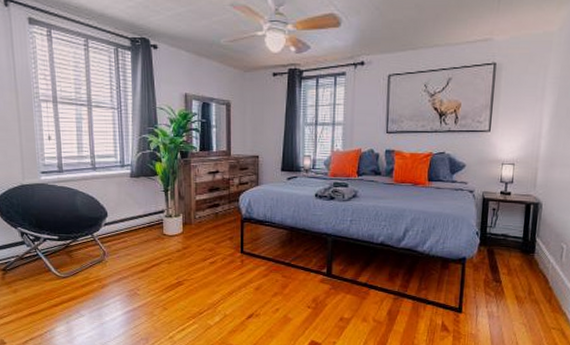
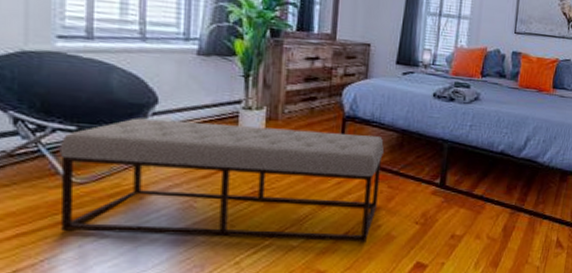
bench: none [49,228,276,323] -> present [59,117,384,242]

